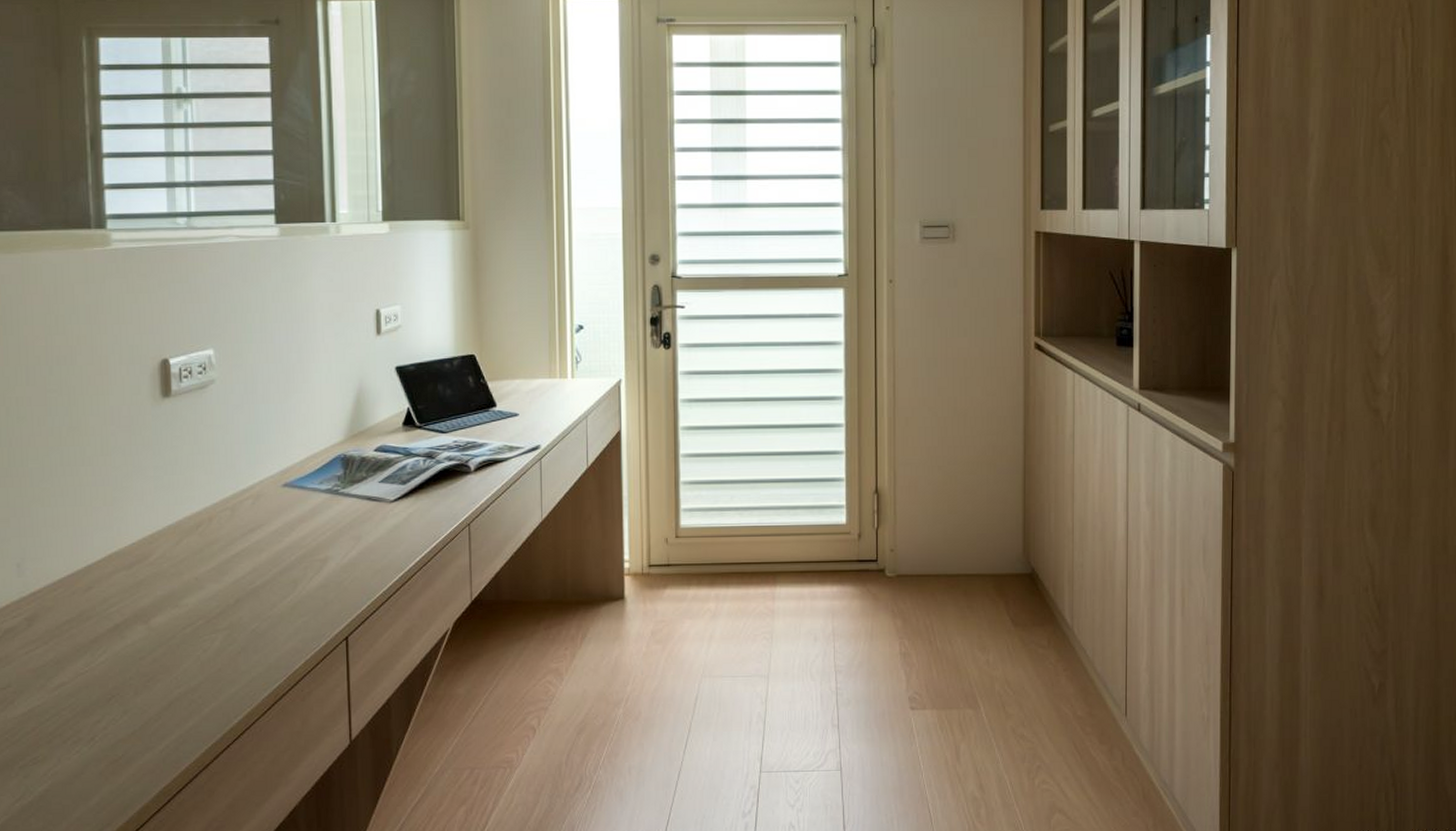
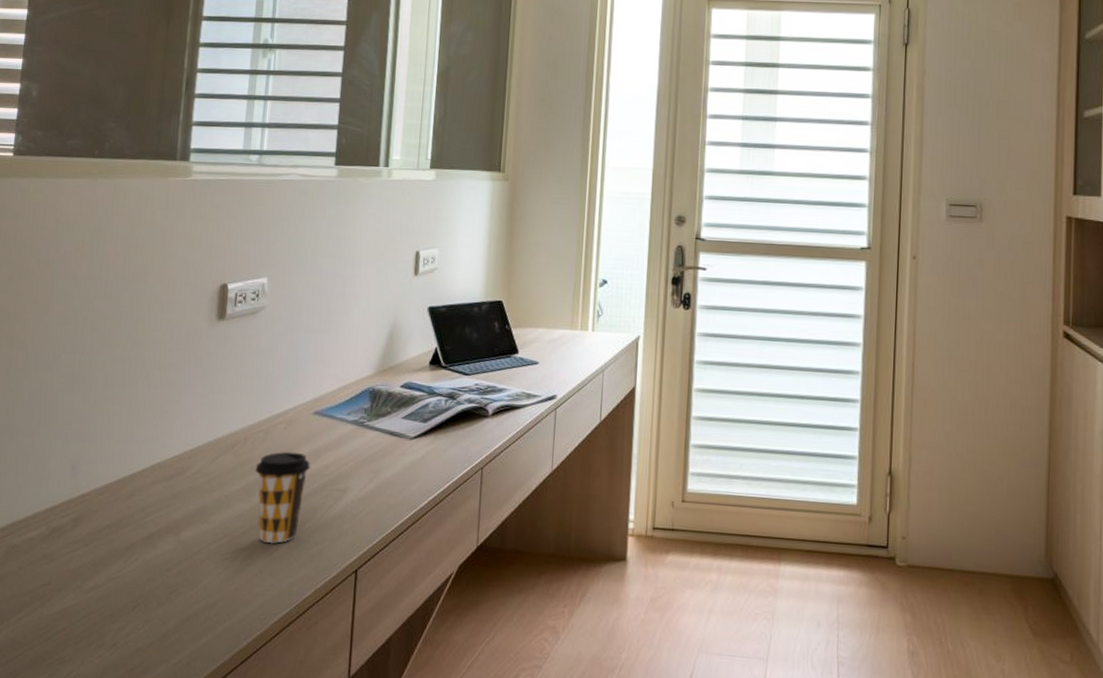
coffee cup: none [225,527,285,621] -> present [255,451,310,544]

